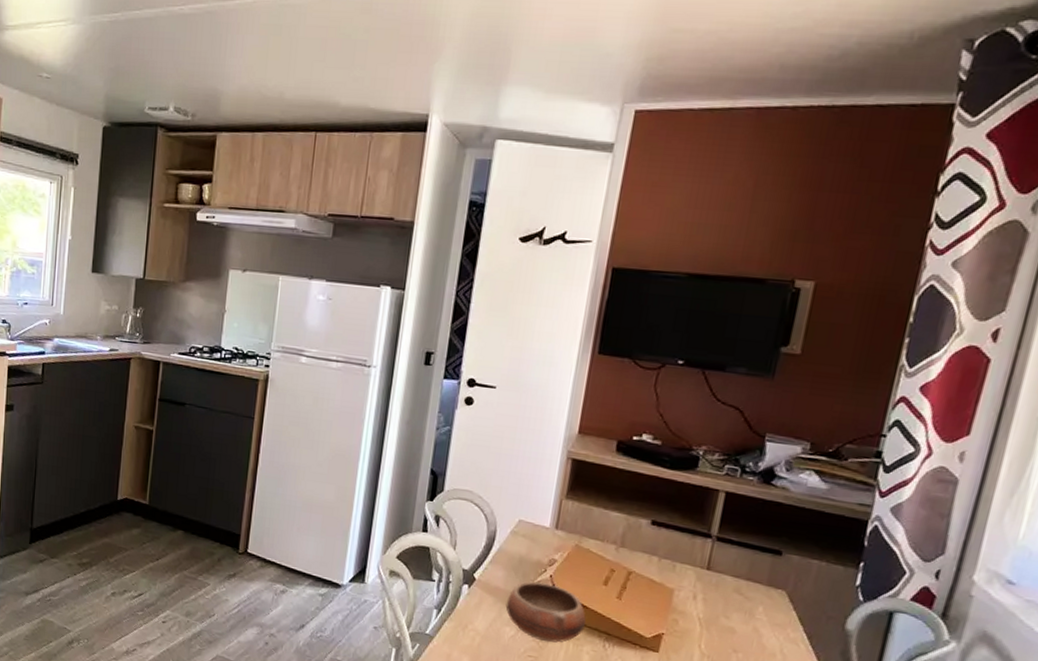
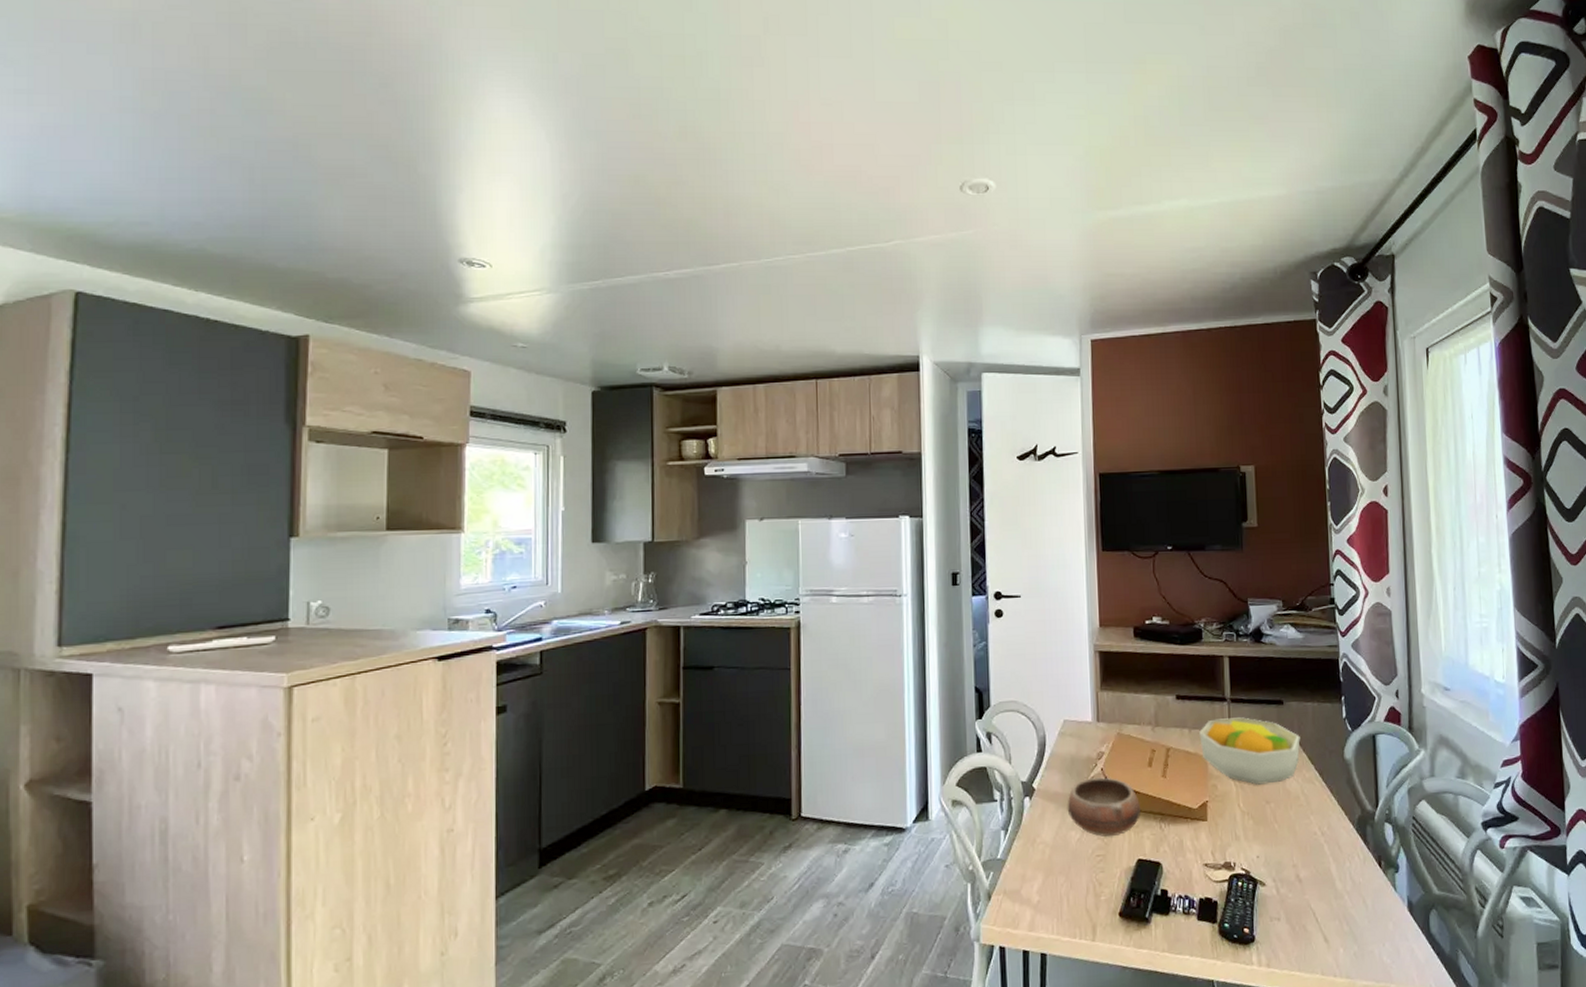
fruit bowl: none [668,553,794,635] -> present [1199,717,1300,785]

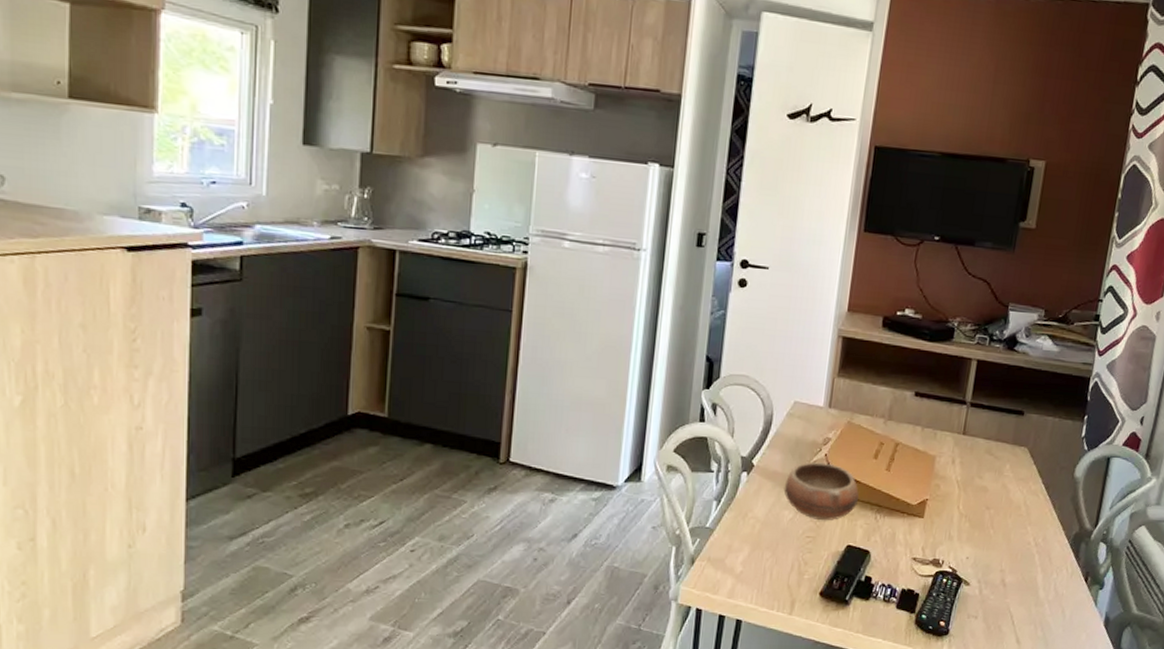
fruit bowl: present [1199,717,1300,785] -> none [931,421,1034,491]

